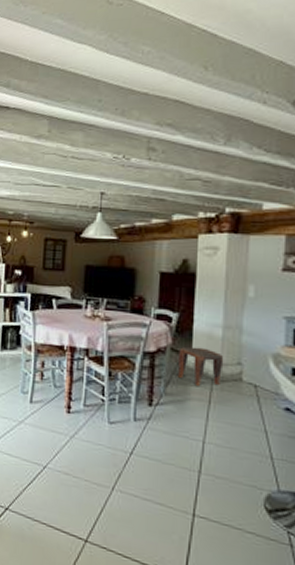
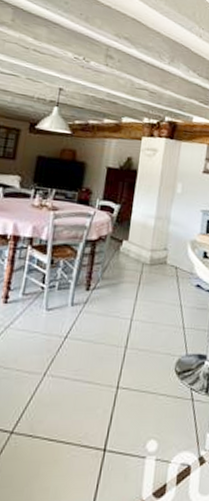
stool: present [178,347,224,386] -> none [115,235,154,270]

